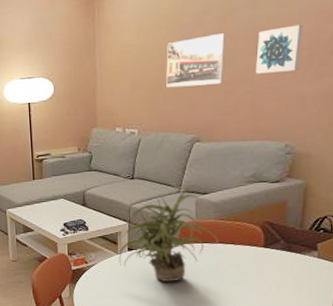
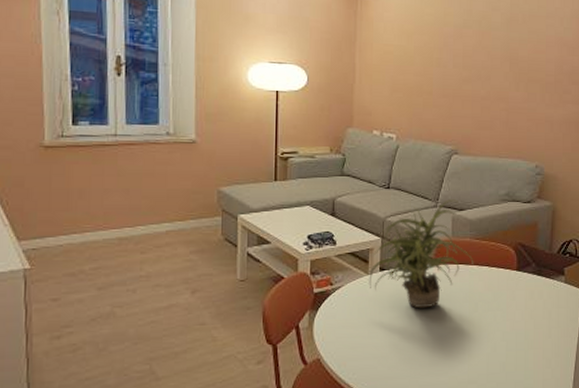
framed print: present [166,33,226,88] -> none [427,48,484,98]
wall art: present [256,24,303,74] -> none [510,52,550,95]

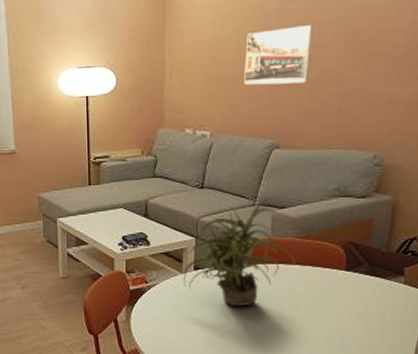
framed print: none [427,48,484,98] -> present [244,25,314,85]

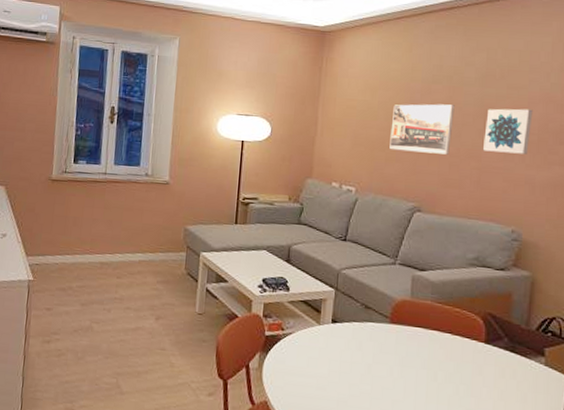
potted plant: present [183,197,296,307] -> none [320,258,435,369]
wall art: none [345,19,400,74] -> present [483,108,533,154]

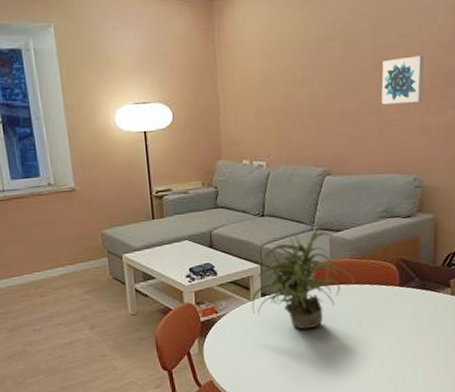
potted plant: none [320,258,435,369] -> present [251,221,355,330]
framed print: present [389,104,455,155] -> none [292,61,352,117]

